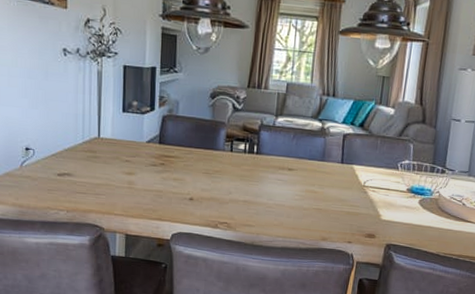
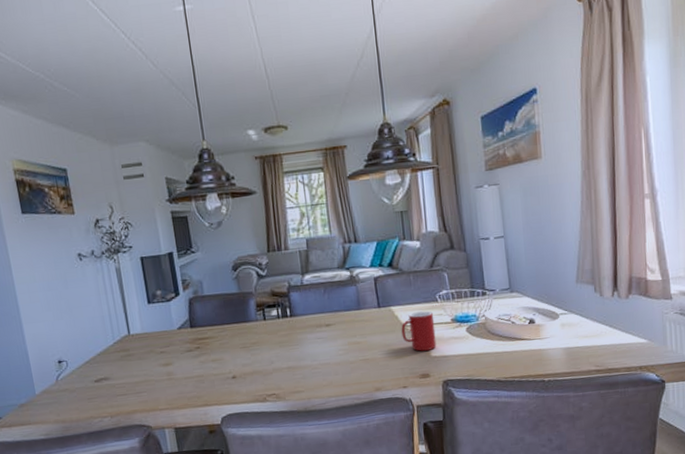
cup: none [357,175,392,214] -> present [401,311,437,351]

